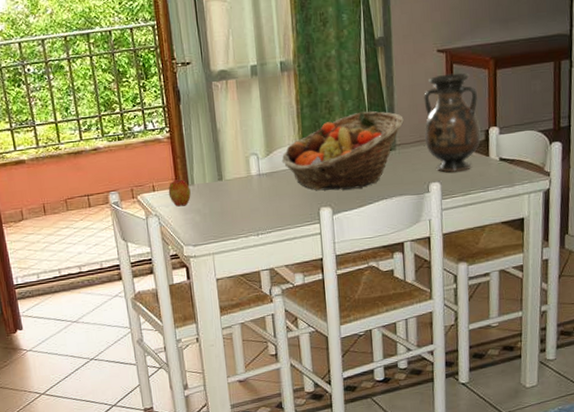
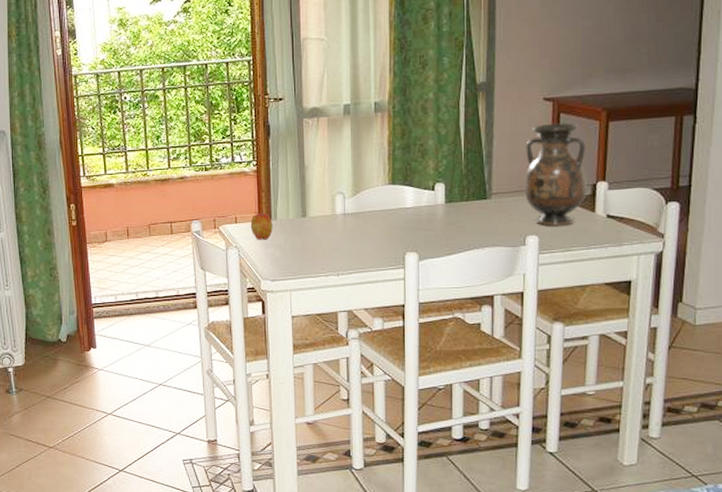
fruit basket: present [281,111,404,191] -> none [368,157,502,236]

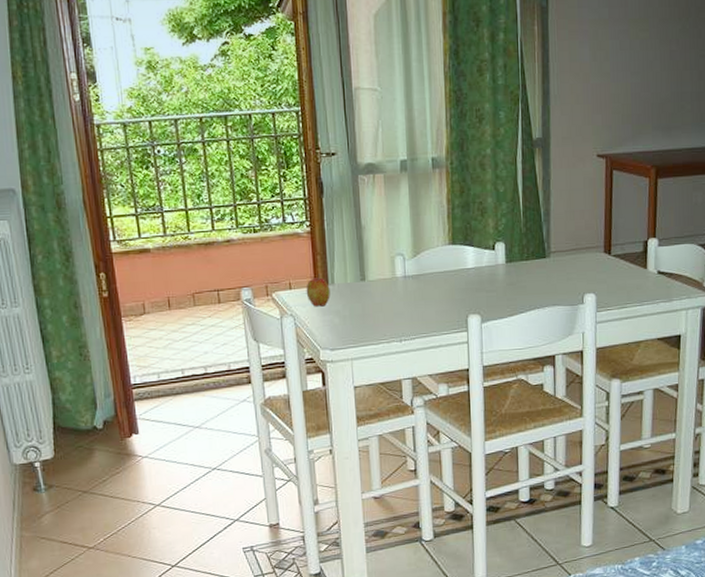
vase: present [524,123,587,226] -> none [580,180,639,284]

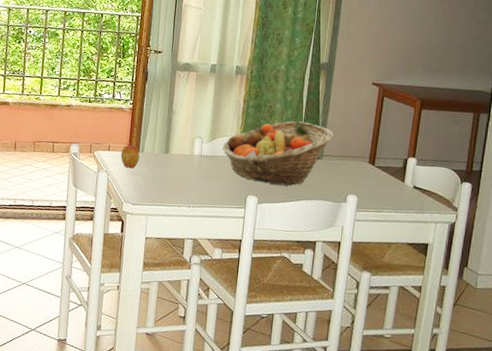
fruit basket: none [429,215,560,297] -> present [222,120,334,186]

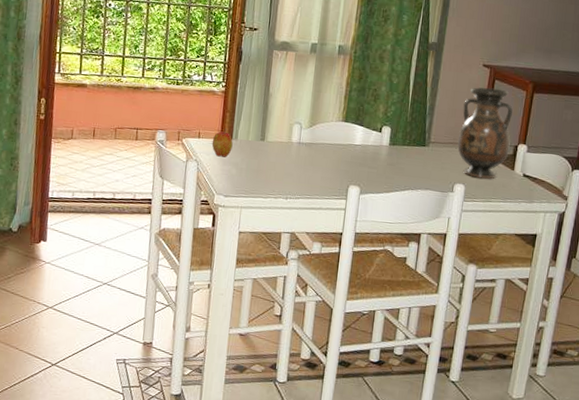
fruit basket: present [222,120,334,186] -> none [322,105,442,175]
vase: none [349,104,402,191] -> present [457,87,513,179]

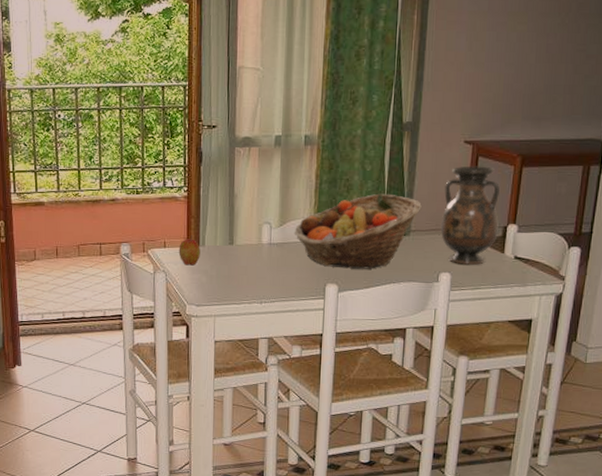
fruit basket: none [322,105,442,175] -> present [294,193,422,269]

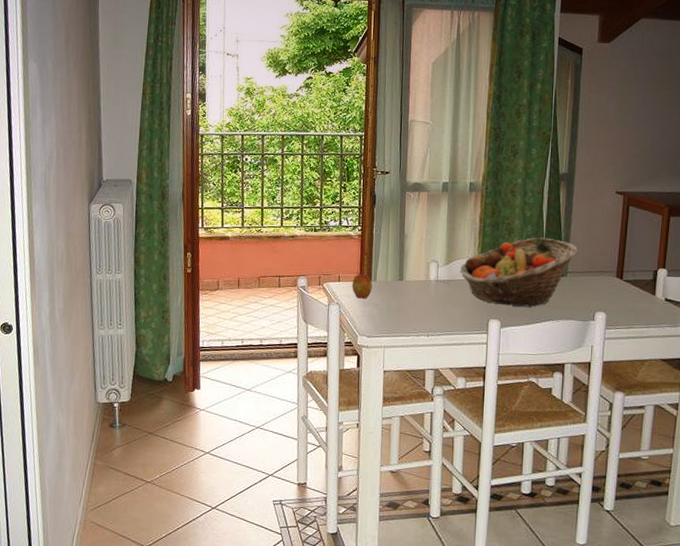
vase: present [440,166,500,265] -> none [595,214,649,306]

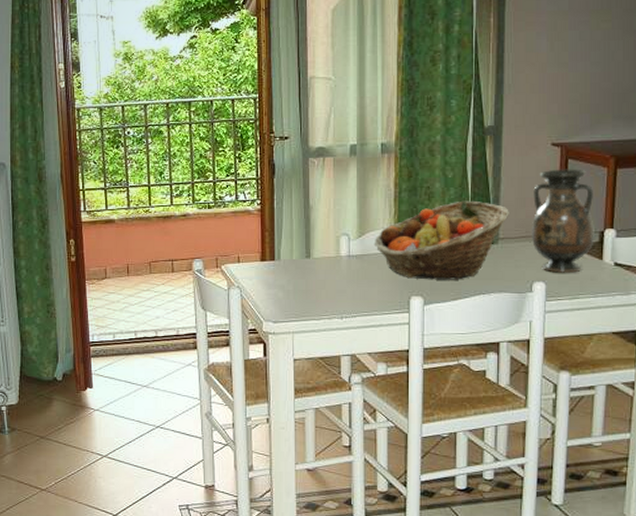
apple: present [352,271,372,299] -> none [253,249,276,281]
vase: none [595,214,649,306] -> present [531,169,594,273]

